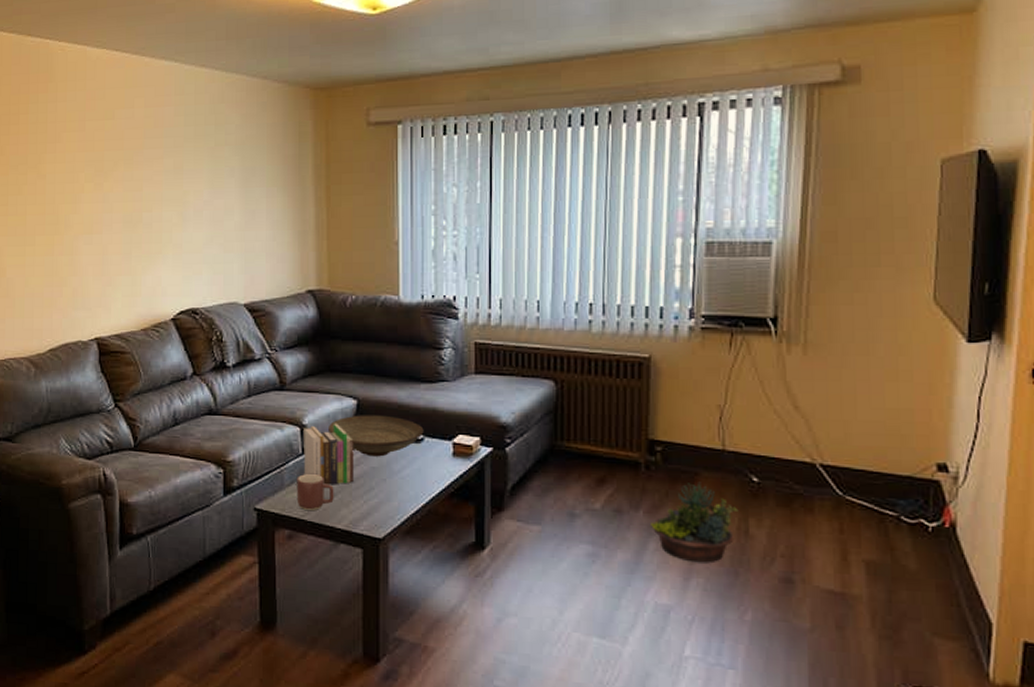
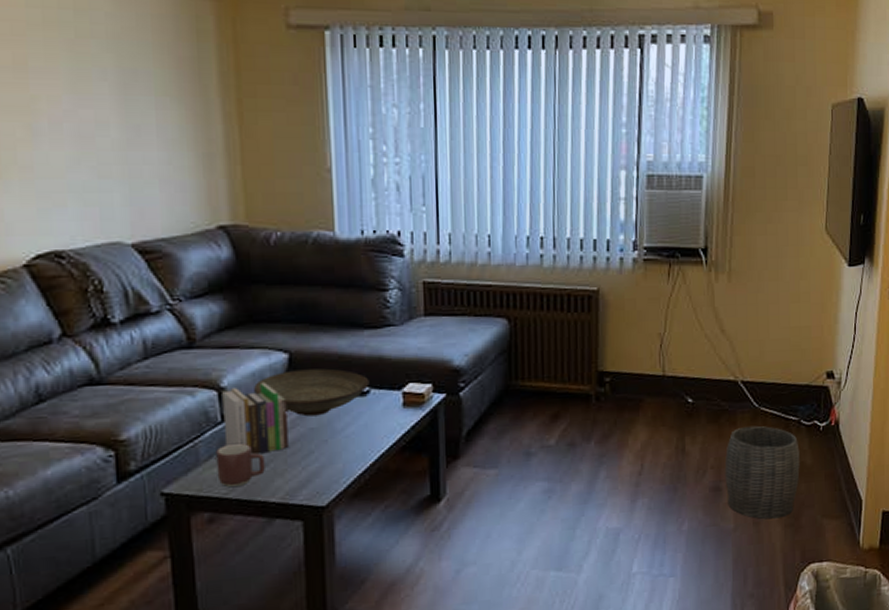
succulent planter: present [649,482,739,563] -> none [600,407,677,485]
woven basket: none [798,515,900,627] -> present [724,425,800,520]

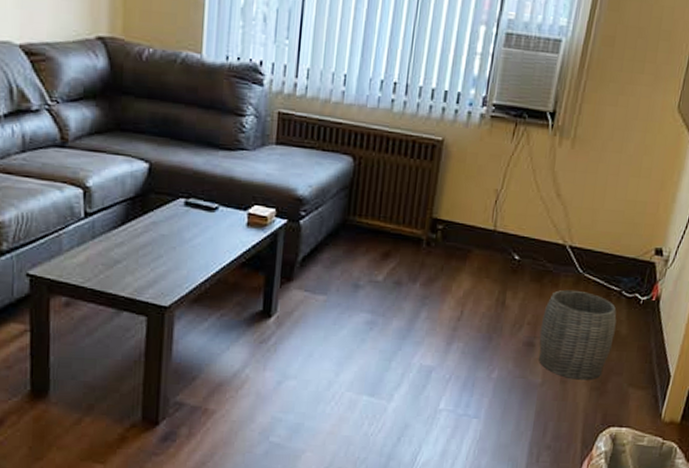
mug: present [216,442,265,487] -> none [76,238,119,277]
books: present [222,381,289,455] -> none [85,186,143,252]
decorative bowl: present [254,368,370,417] -> none [115,179,219,224]

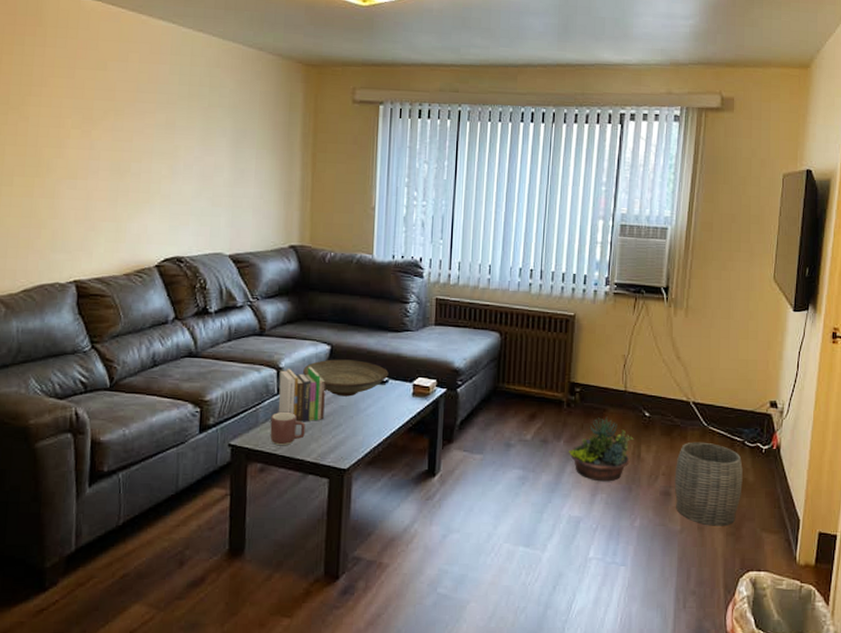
mug: none [76,238,119,277] -> present [270,411,305,445]
books: none [85,186,143,252] -> present [278,366,326,422]
decorative bowl: none [115,179,219,224] -> present [303,359,389,397]
succulent planter: none [424,258,500,330] -> present [568,416,634,482]

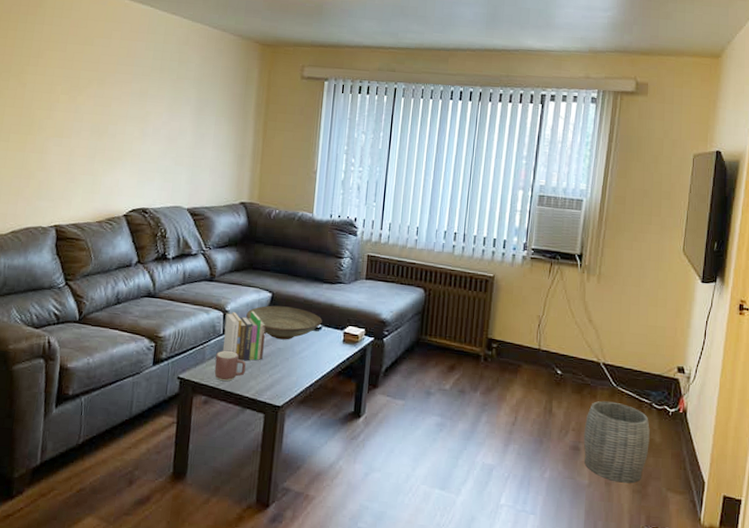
succulent planter: present [568,416,634,482] -> none [483,372,546,434]

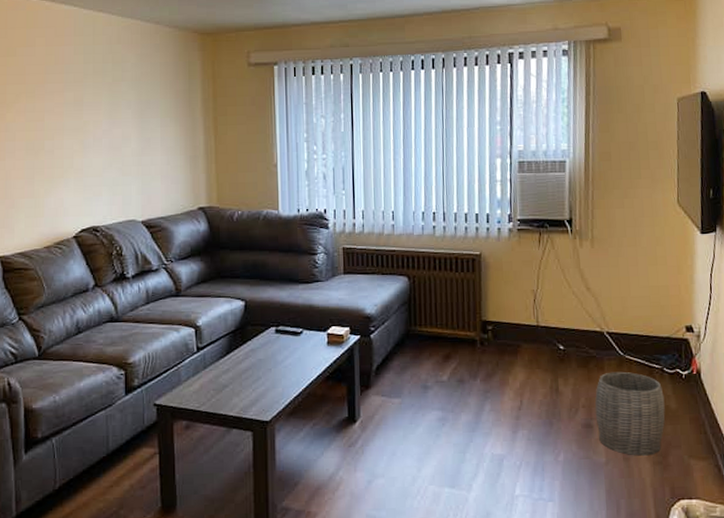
mug: present [214,350,246,381] -> none [192,368,226,402]
books: present [222,310,266,361] -> none [198,322,243,378]
decorative bowl: present [246,305,322,340] -> none [220,313,303,350]

